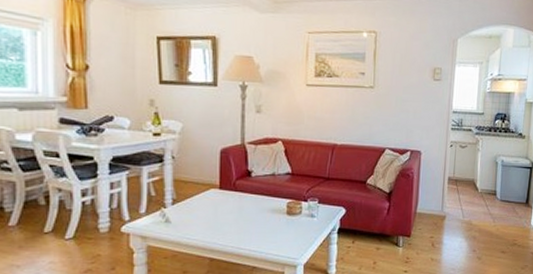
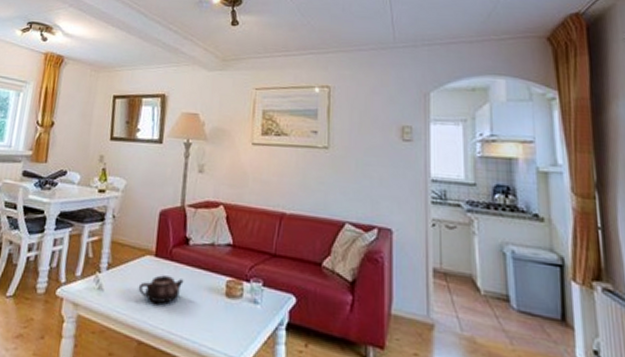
teapot: none [205,204,249,227] -> present [138,275,184,304]

